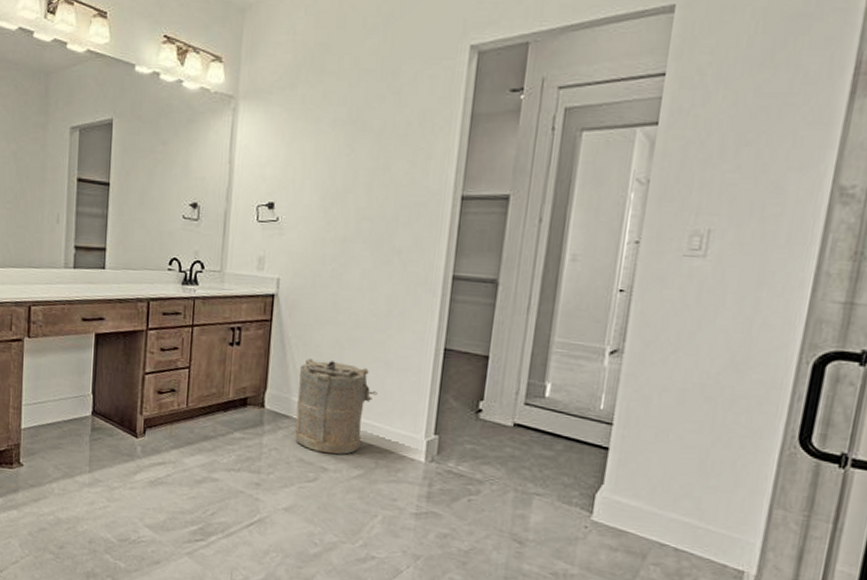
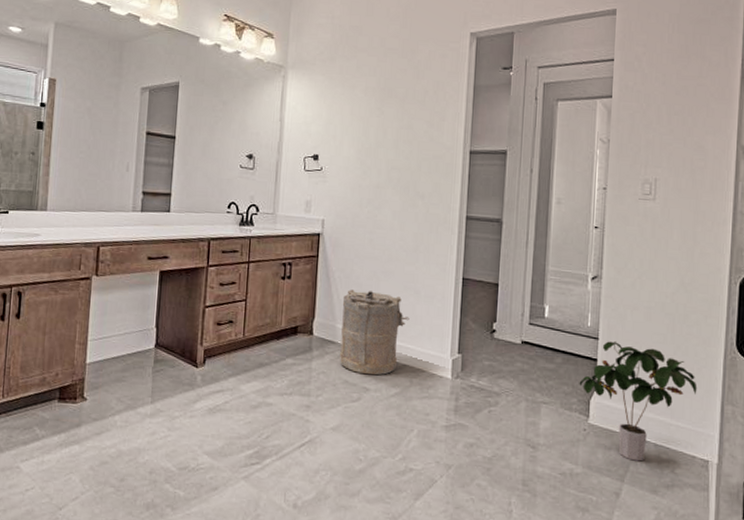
potted plant: none [583,427,739,567] -> present [579,341,698,462]

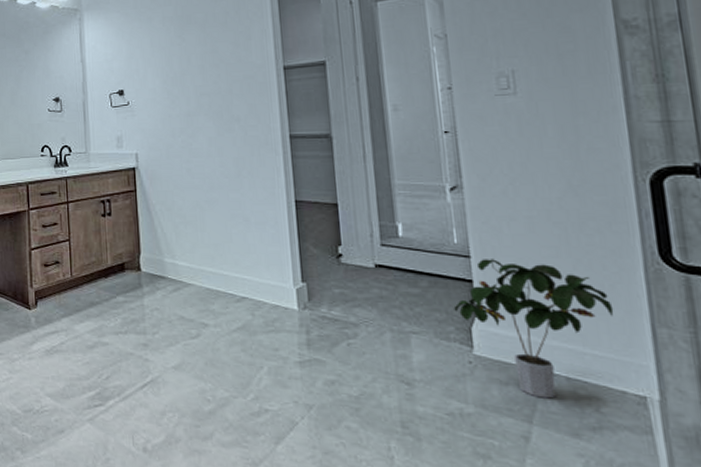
laundry hamper: present [340,289,410,376] -> none [167,222,242,310]

